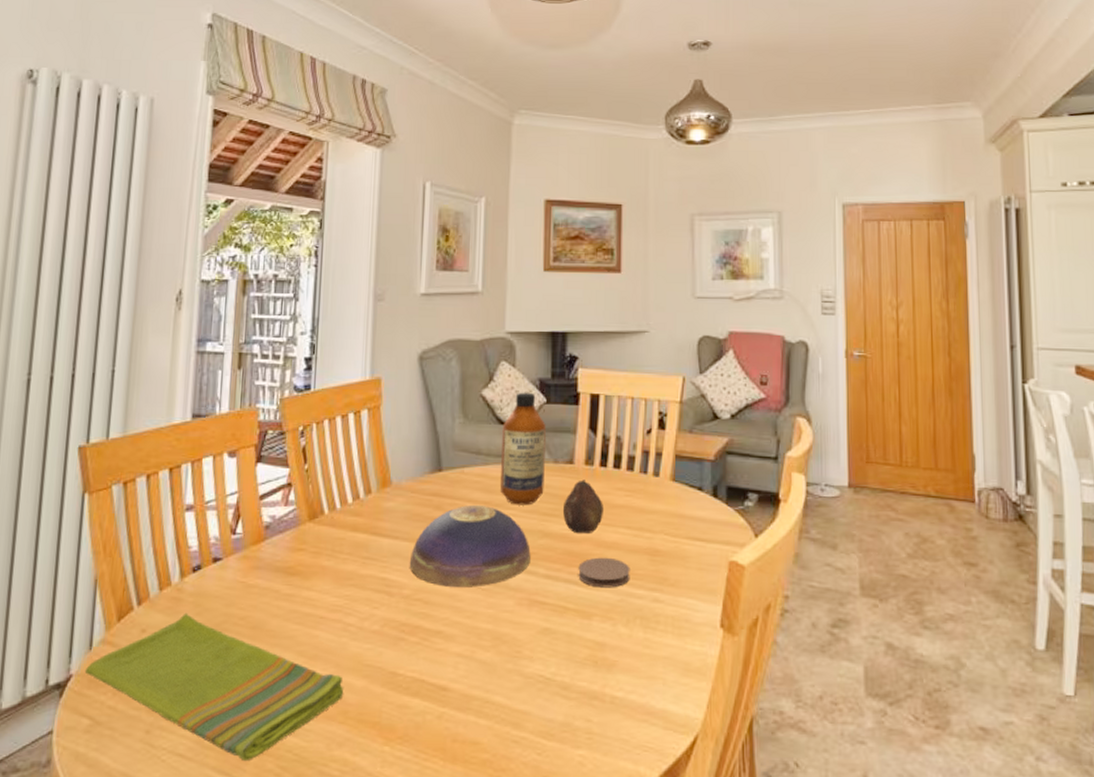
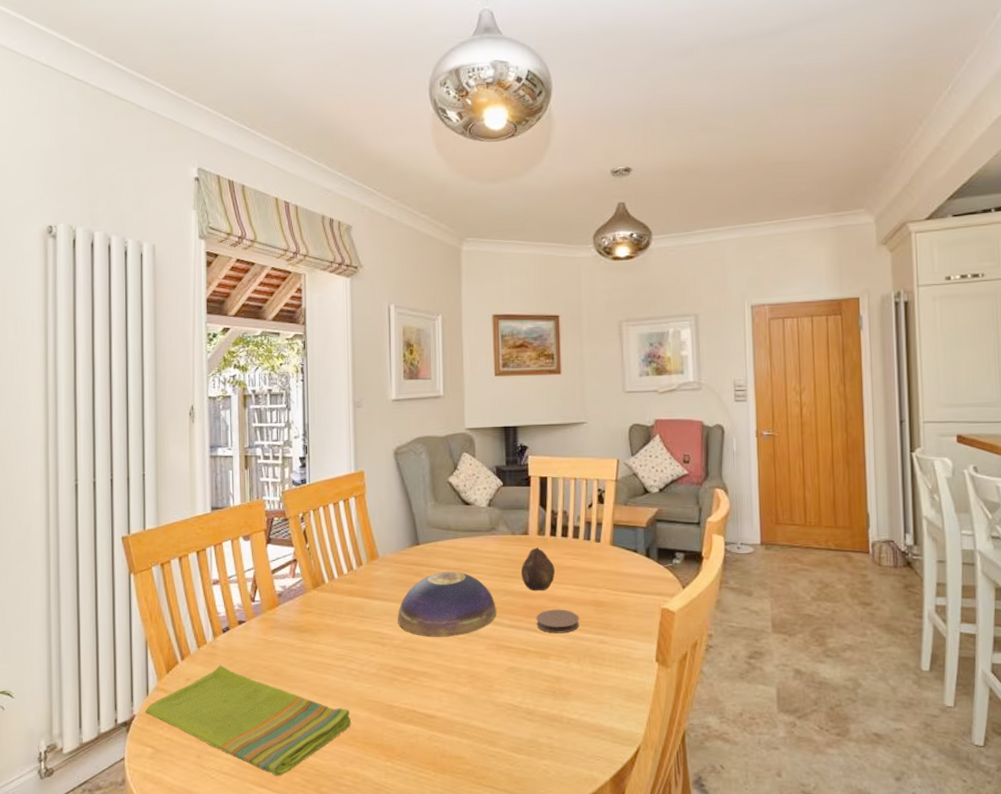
bottle: present [500,392,546,506] -> none [467,477,505,570]

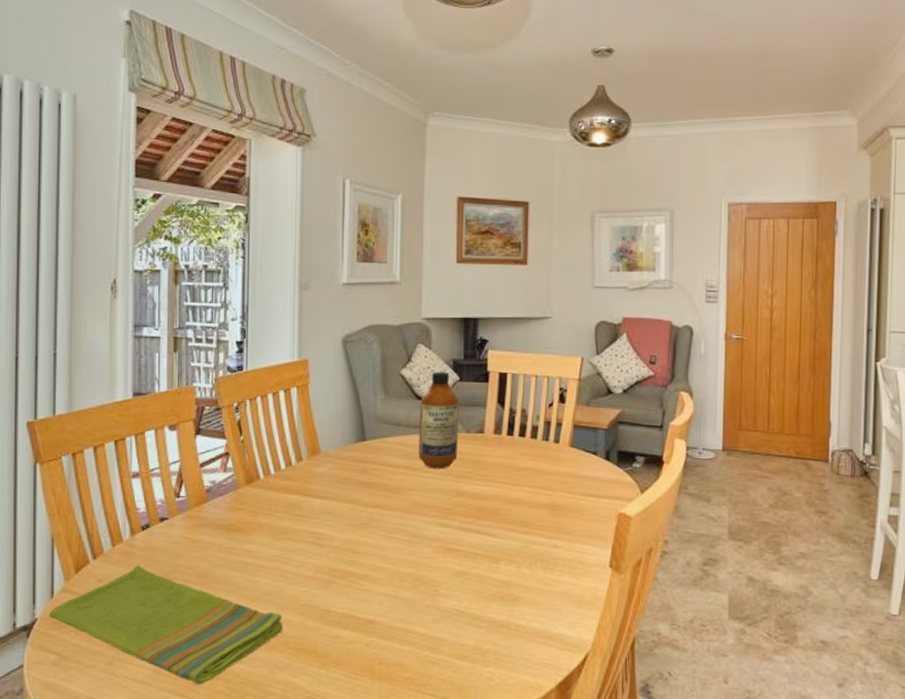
decorative bowl: present [398,571,496,637] -> none [339,469,446,539]
bottle: none [467,477,505,570] -> present [419,371,459,469]
fruit: present [520,547,555,590] -> none [474,447,510,492]
coaster: present [536,609,579,634] -> none [487,512,533,537]

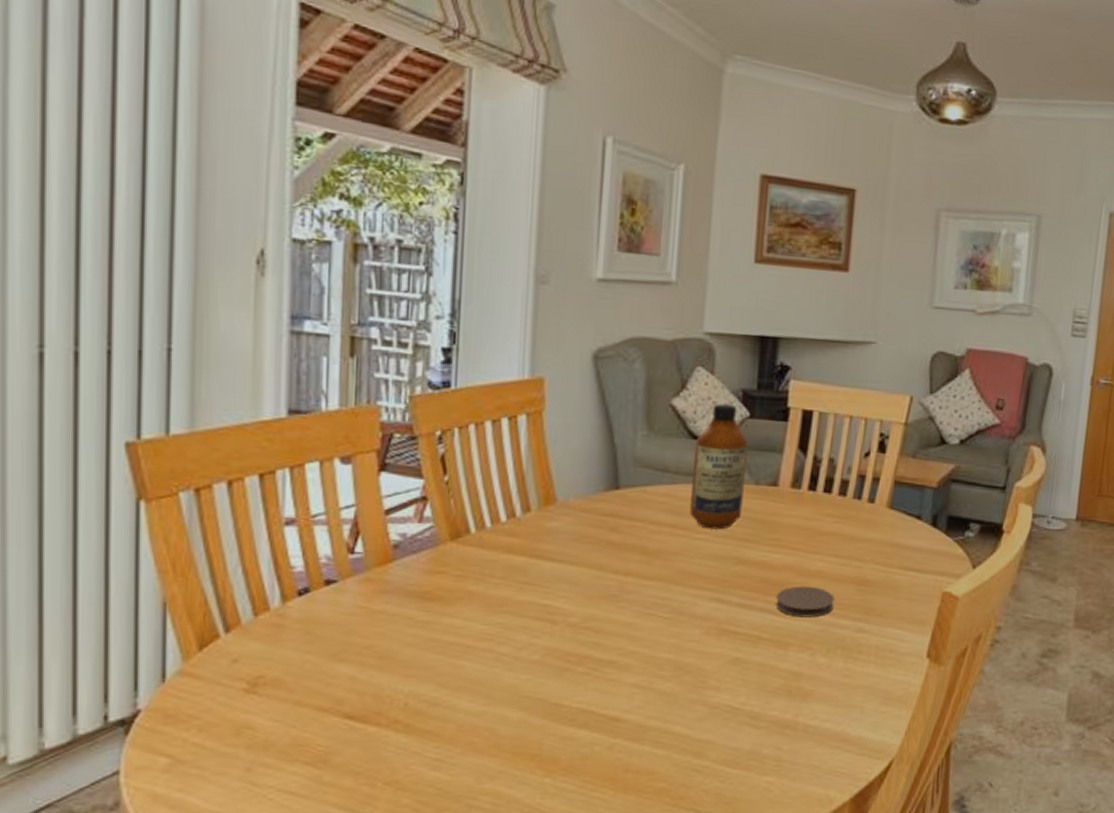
dish towel: present [48,564,282,685] -> none [157,641,496,798]
coaster: none [487,512,533,537] -> present [775,586,835,618]

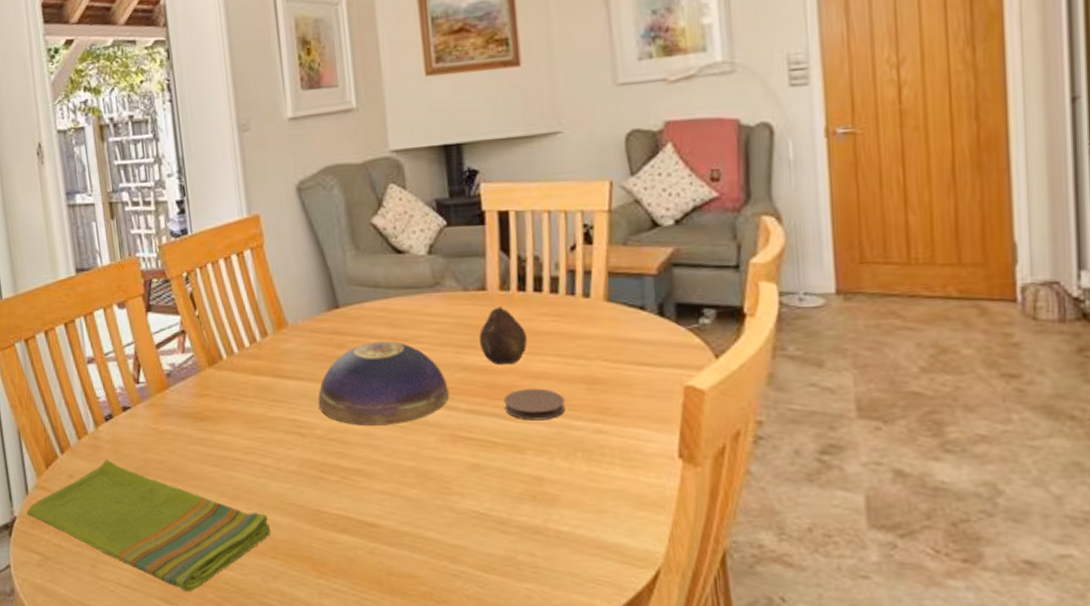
dish towel: none [157,641,496,798] -> present [26,459,270,592]
decorative bowl: none [578,527,723,616] -> present [318,340,449,426]
bottle: present [690,403,748,530] -> none [399,215,456,339]
fruit: none [761,504,809,561] -> present [479,307,527,364]

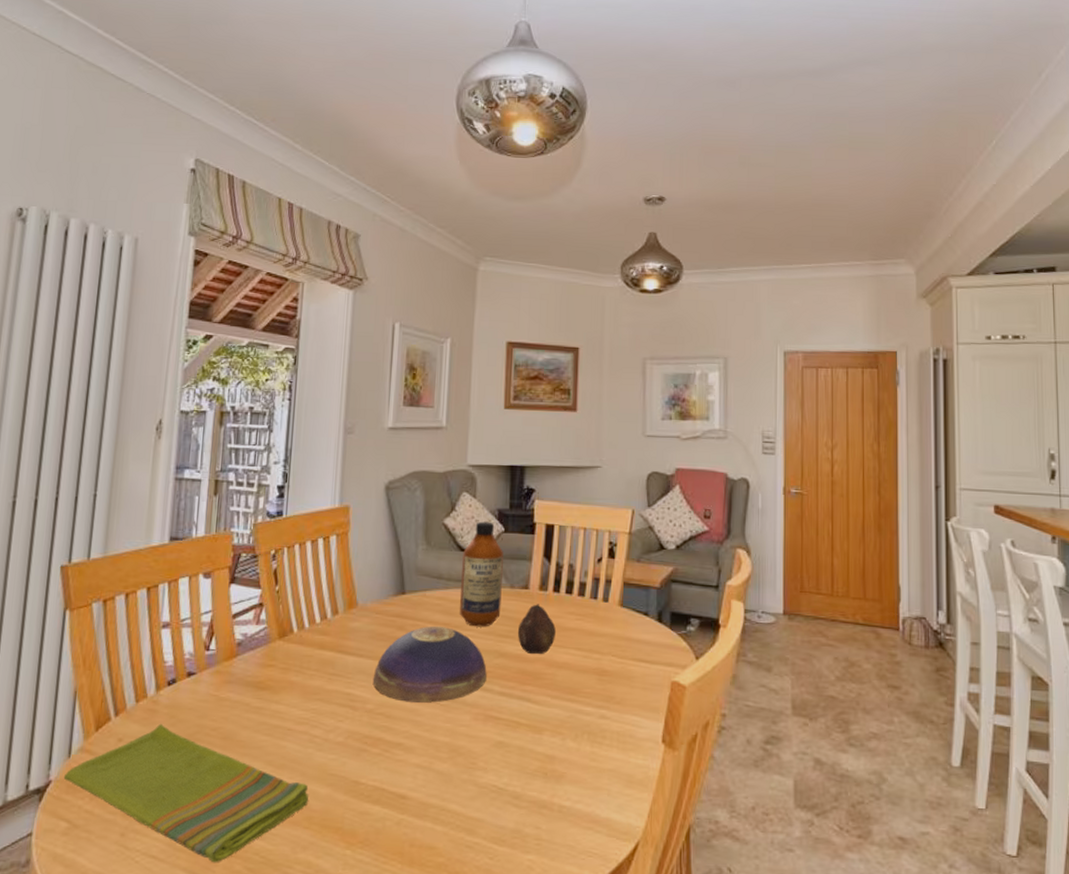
bottle: none [399,215,456,339] -> present [460,521,503,627]
coaster: present [504,388,566,421] -> none [531,676,580,705]

